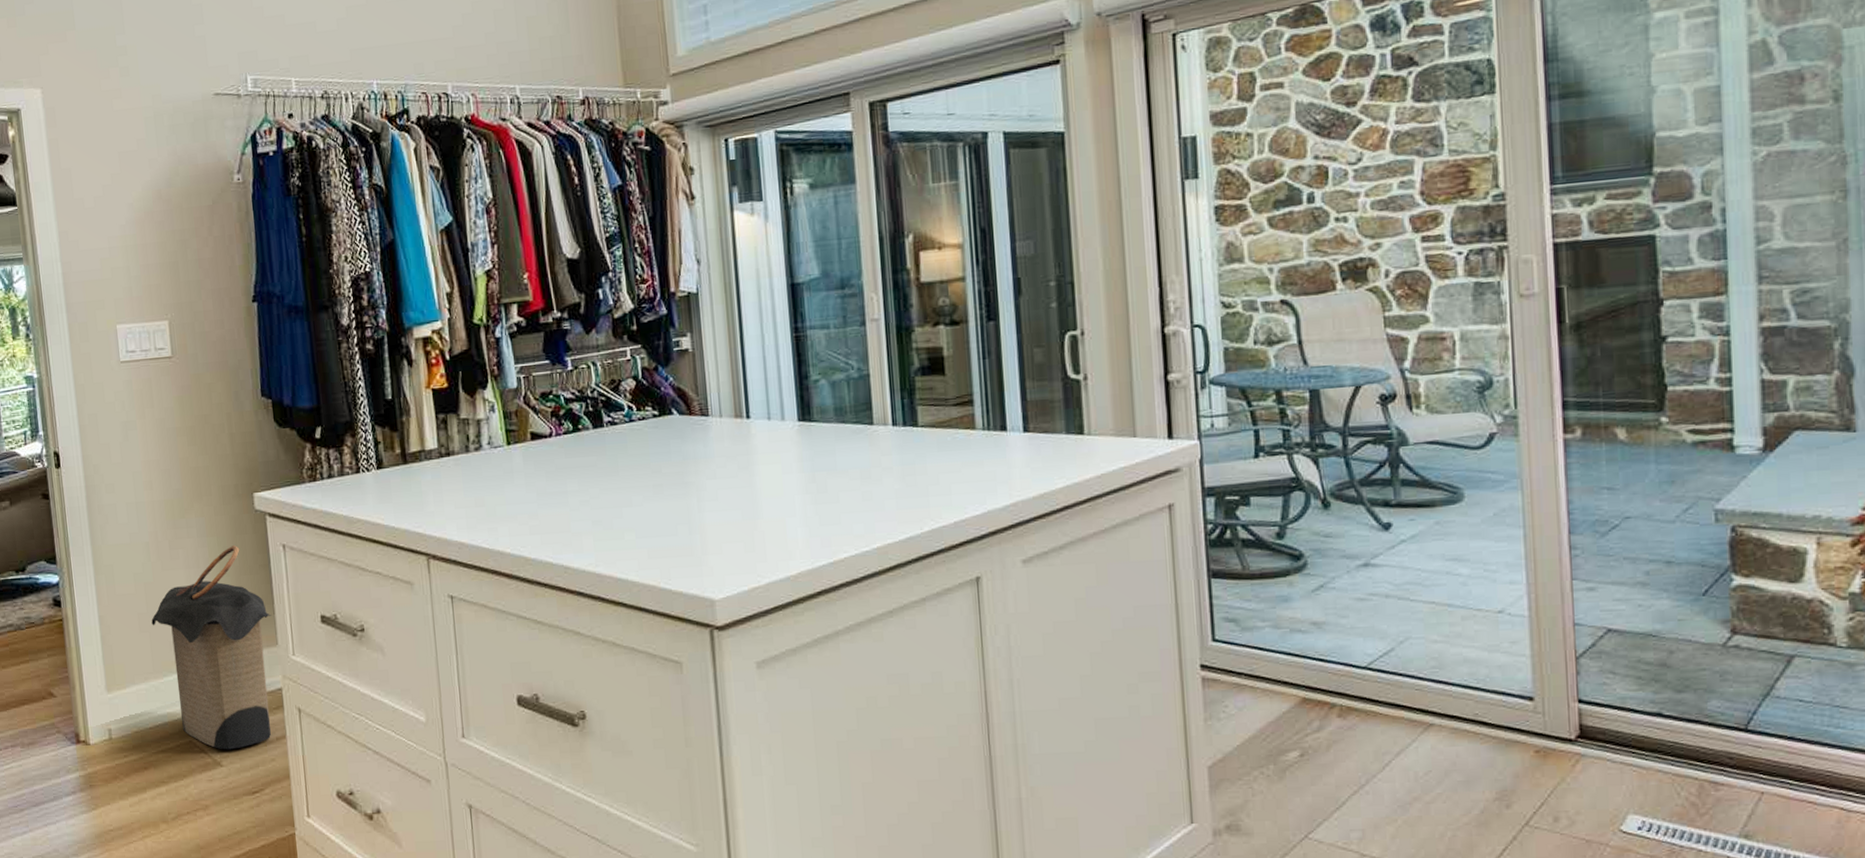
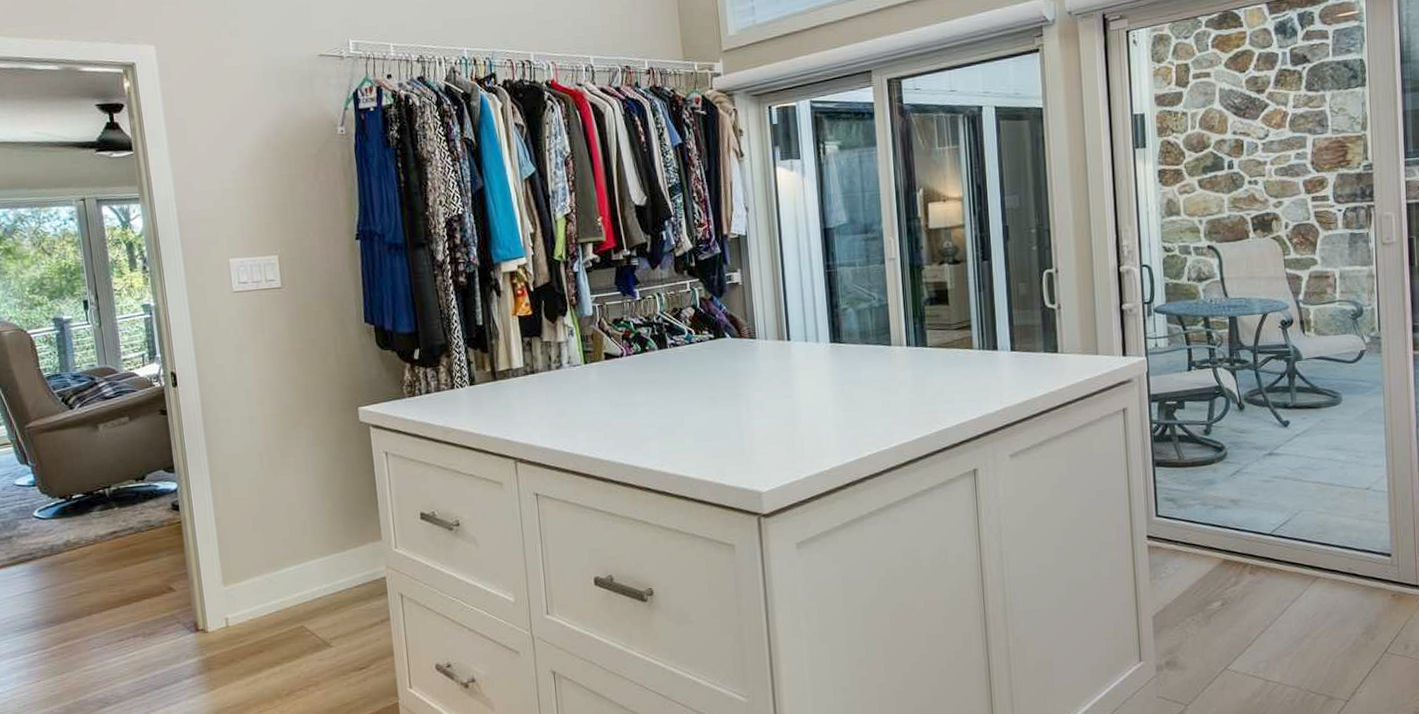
laundry hamper: present [151,544,272,750] -> none [264,452,376,633]

